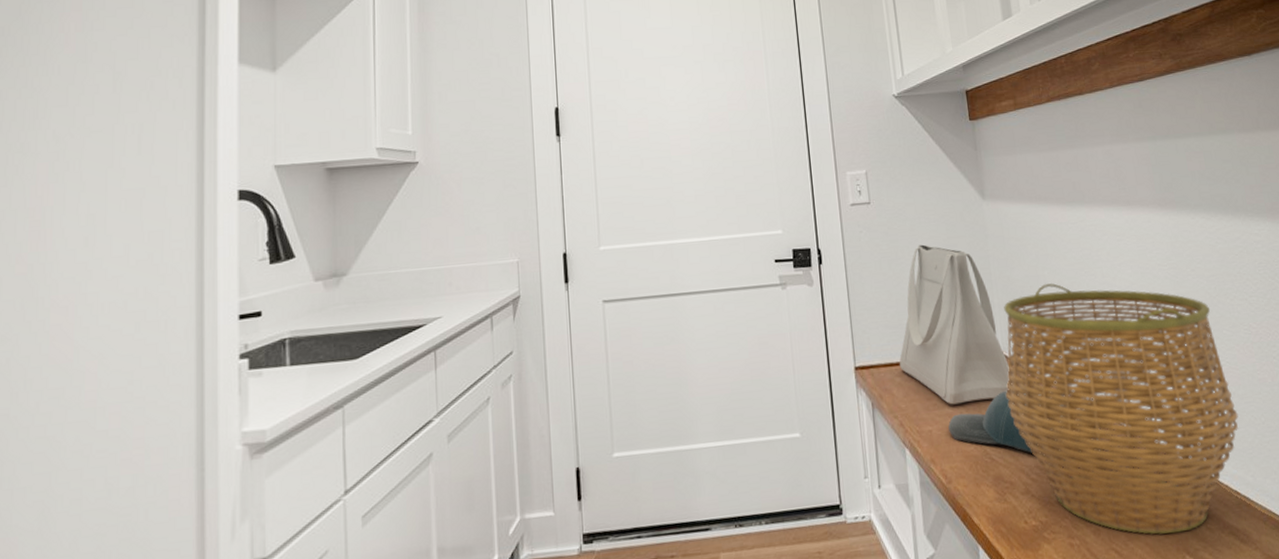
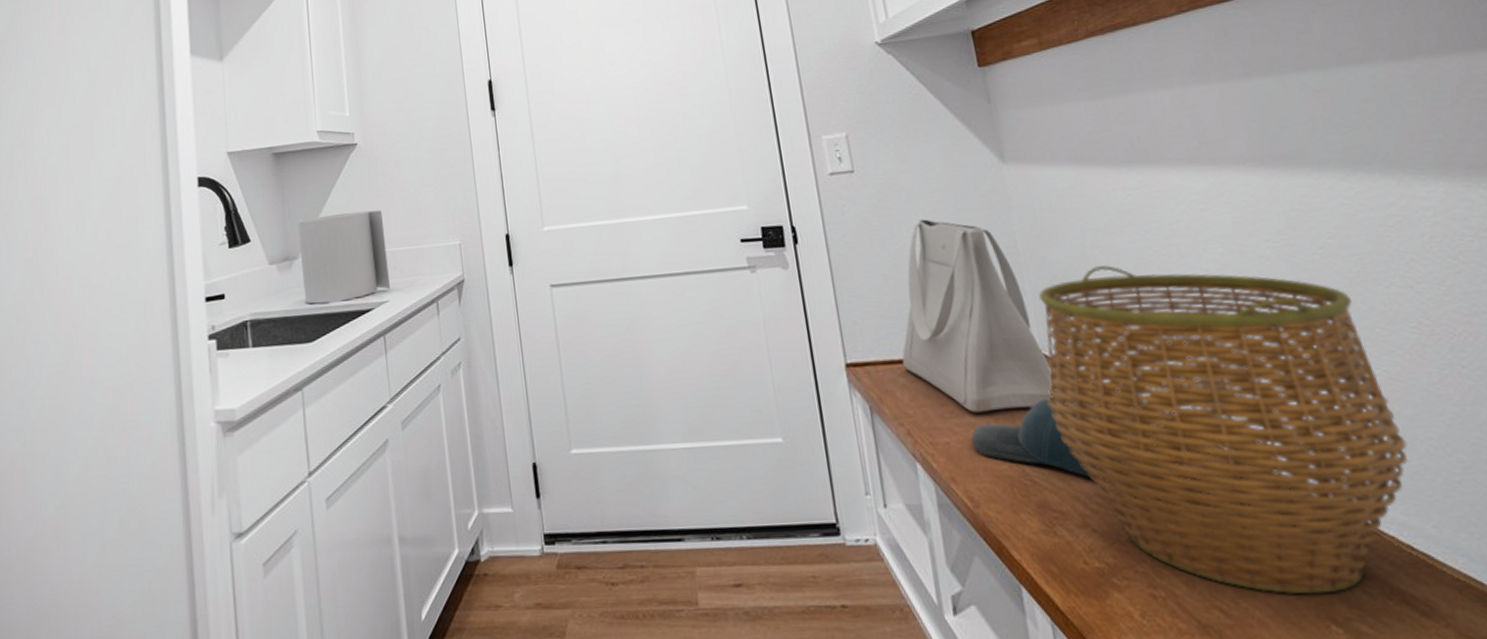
paper towel roll: none [349,227,444,321] -> present [297,210,390,304]

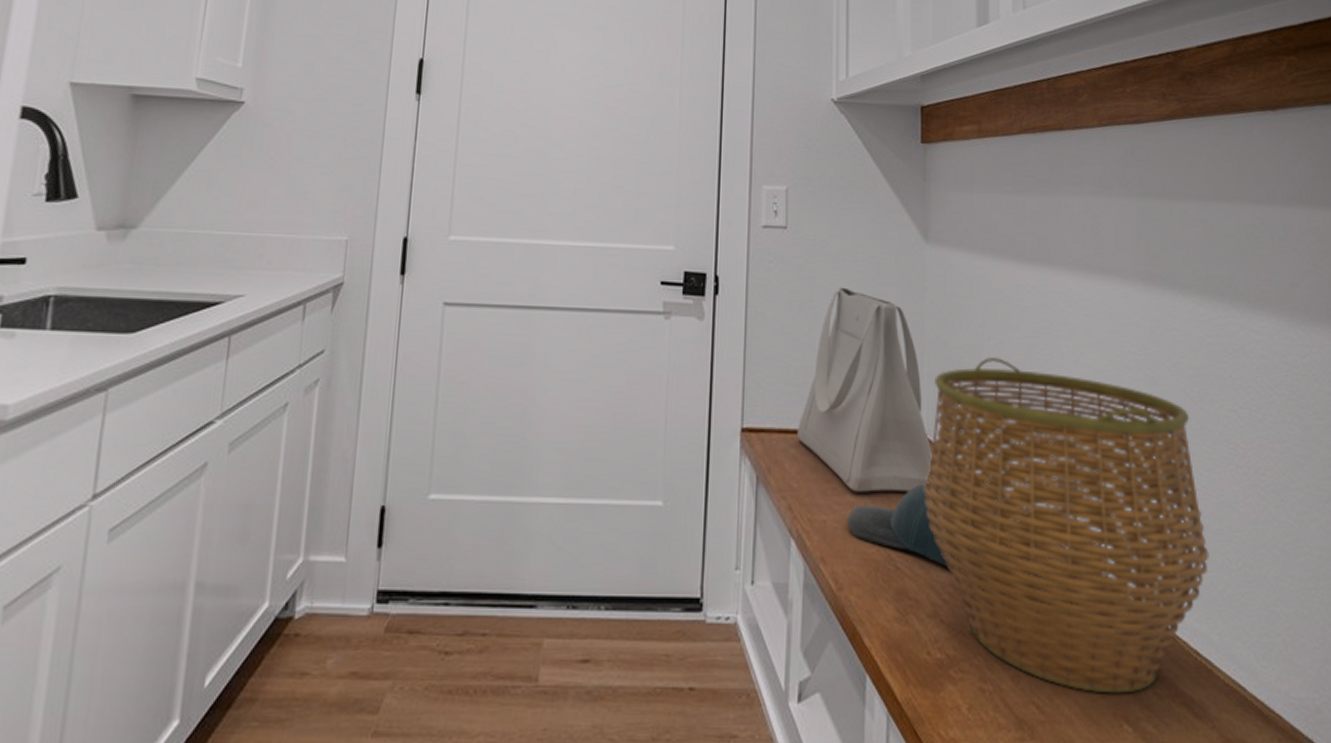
paper towel roll: present [297,210,390,304] -> none [134,180,258,288]

